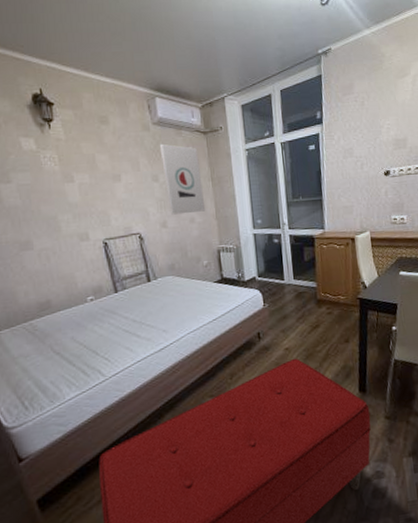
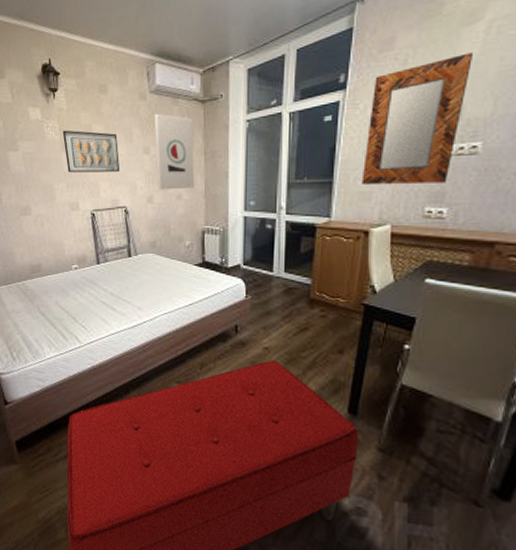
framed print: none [62,160,130,203] -> present [62,130,120,173]
home mirror: none [343,98,408,201] -> present [361,53,474,186]

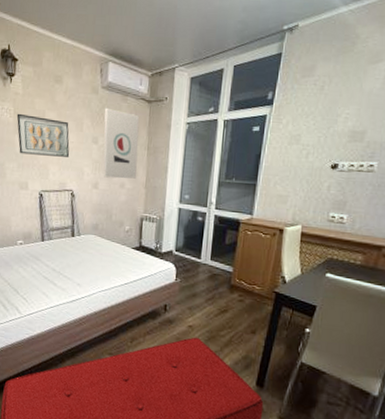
home mirror: present [361,53,474,186] -> none [280,87,376,194]

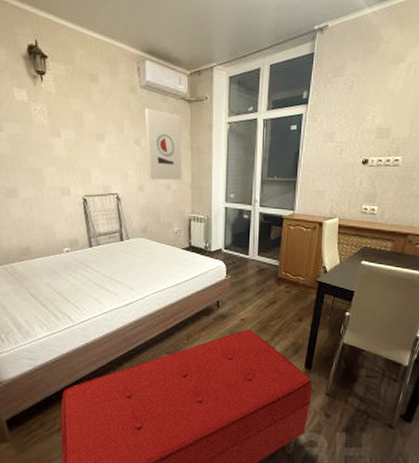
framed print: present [16,113,70,157] -> none [51,114,112,160]

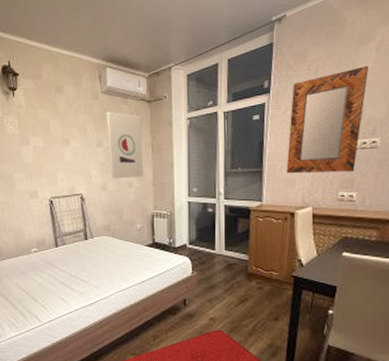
home mirror: none [318,86,399,187] -> present [286,66,369,174]

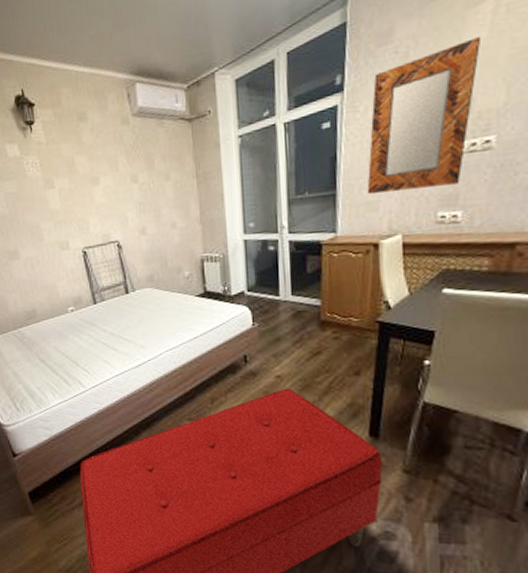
wall art: present [106,111,144,179] -> none [139,137,189,220]

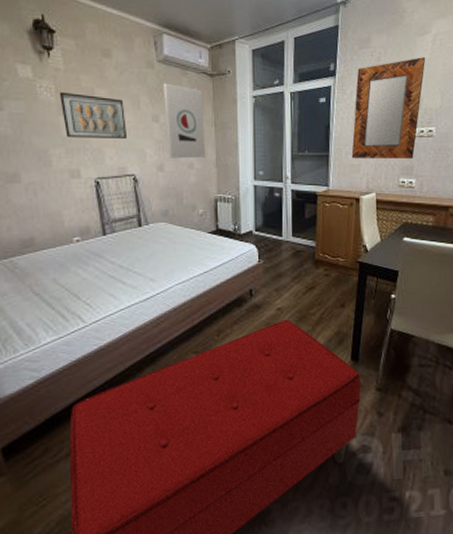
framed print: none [43,163,109,211] -> present [59,91,128,139]
wall art: none [139,137,189,220] -> present [163,83,206,159]

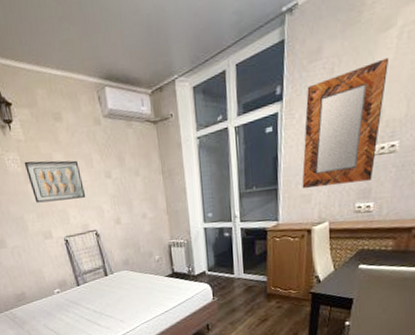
wall art: present [163,83,206,159] -> none [110,137,157,211]

